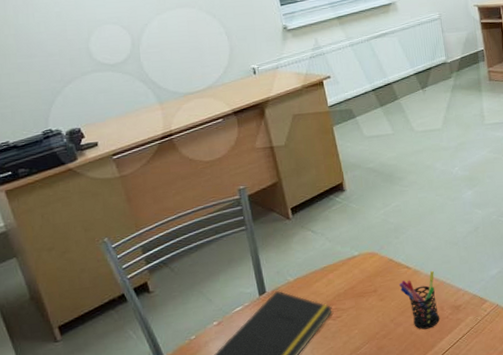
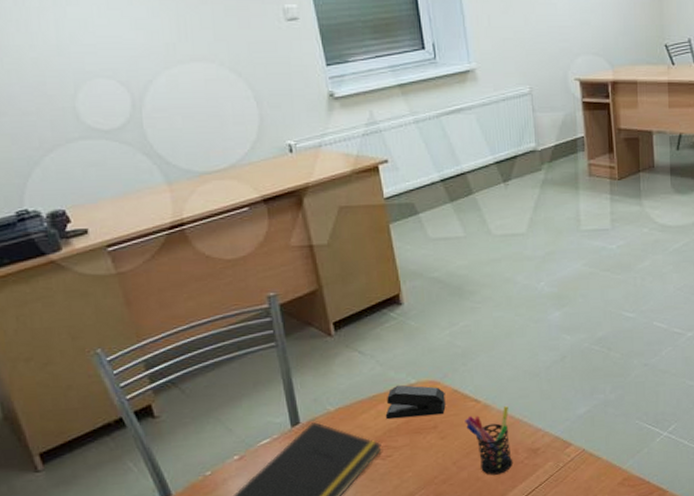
stapler: none [334,257,383,287] -> present [385,384,446,420]

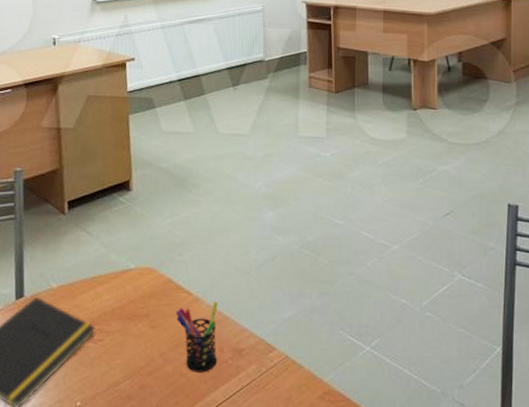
stapler: present [385,384,446,420] -> none [102,268,160,303]

